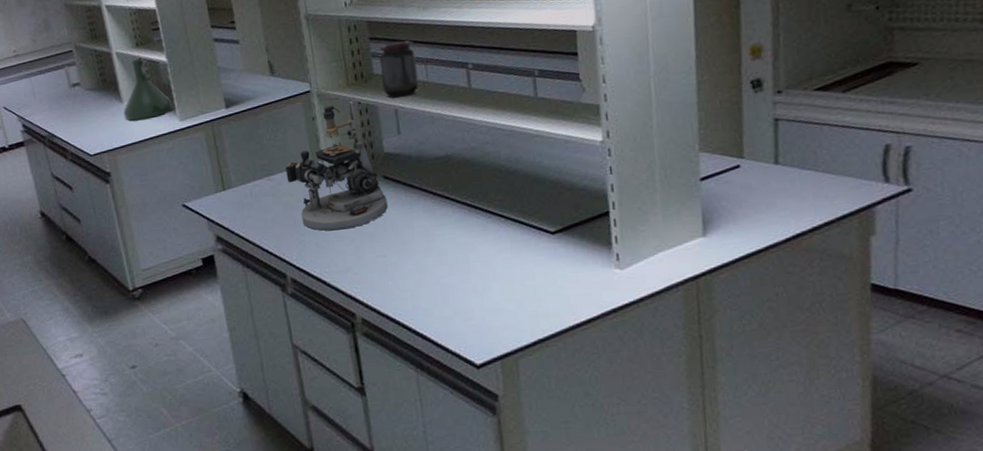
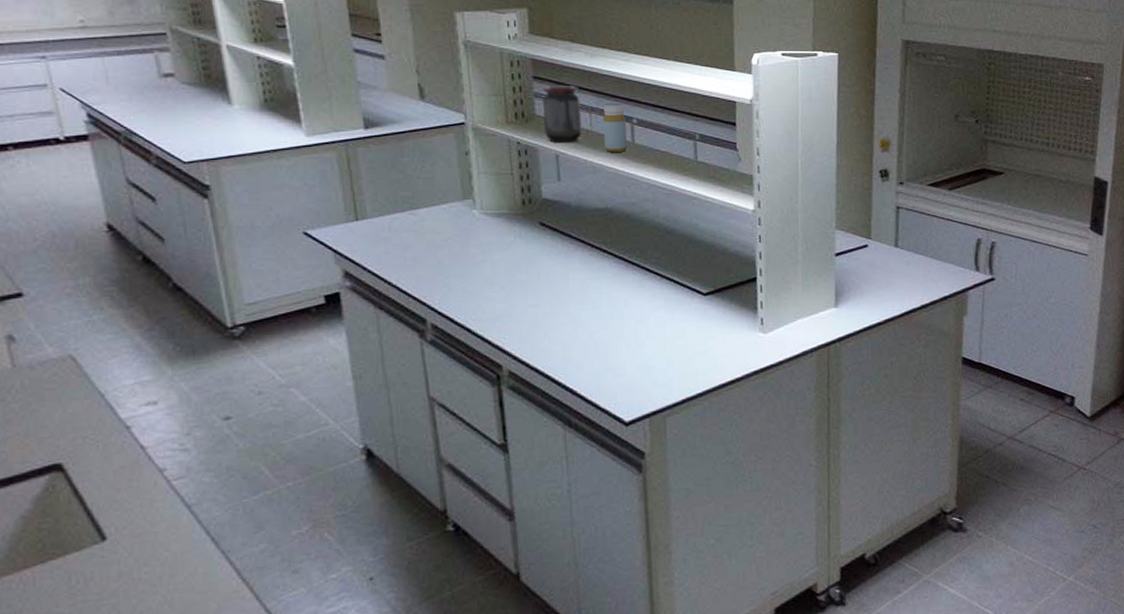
flask: present [123,59,173,121] -> none [232,58,298,129]
microscope: present [284,101,388,231] -> none [430,140,543,276]
bottle: none [438,50,464,101] -> present [602,102,627,152]

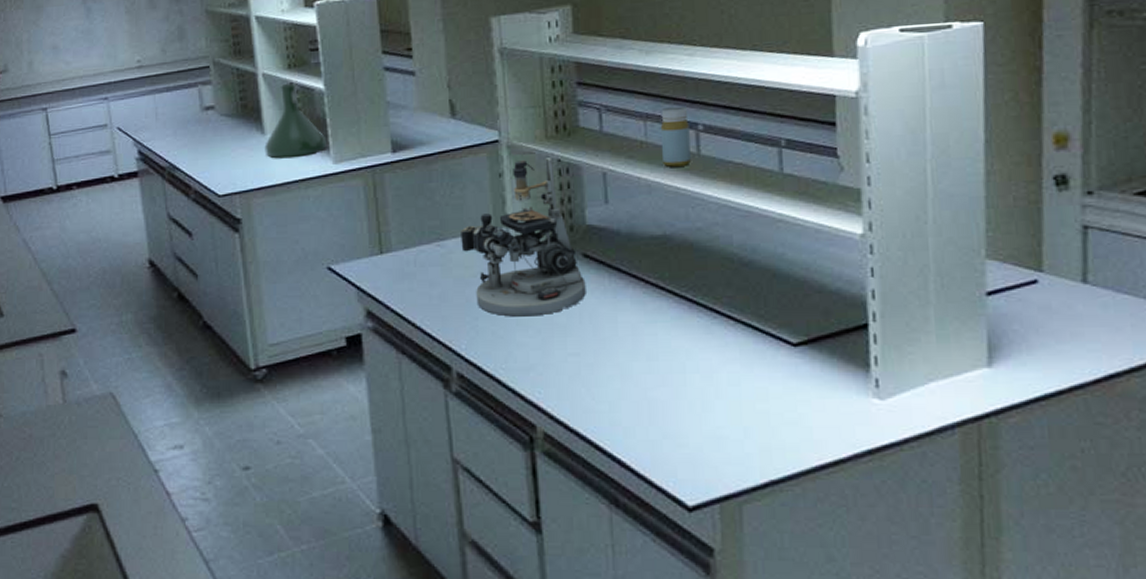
flask: none [232,58,298,129] -> present [264,84,327,159]
microscope: none [430,140,543,276] -> present [459,157,586,317]
jar: present [542,84,582,142] -> none [587,88,635,158]

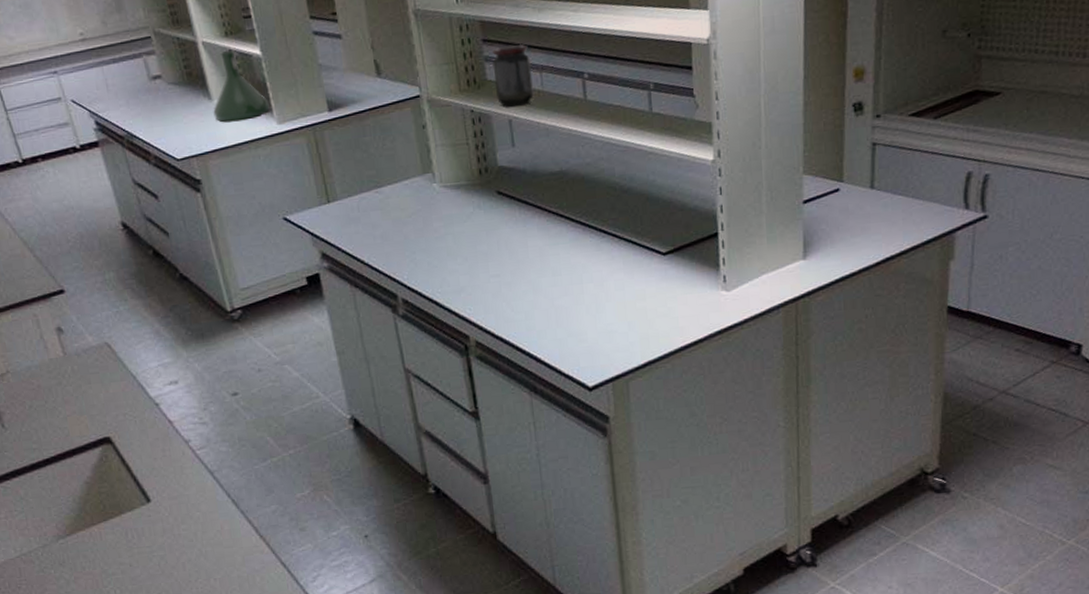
microscope: present [459,157,586,317] -> none [393,109,502,249]
jar: none [587,88,635,158] -> present [492,43,534,107]
bottle: present [660,106,691,167] -> none [553,57,580,112]

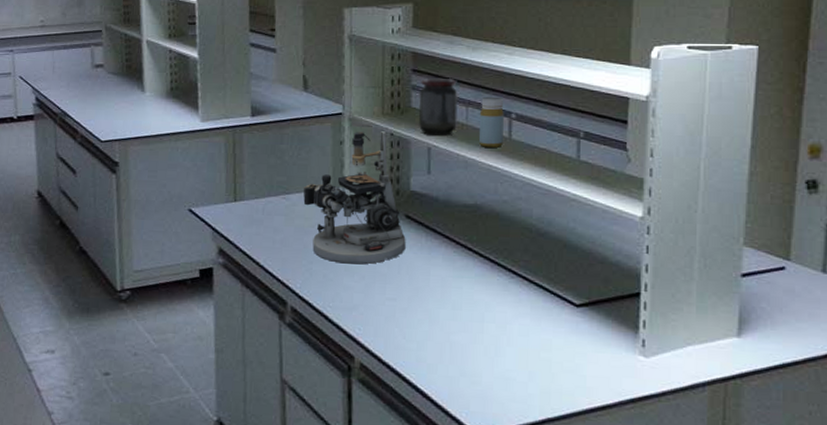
flask: present [213,50,270,122] -> none [143,51,197,114]
microscope: none [393,109,502,249] -> present [303,131,406,265]
bottle: none [553,57,580,112] -> present [478,96,504,148]

